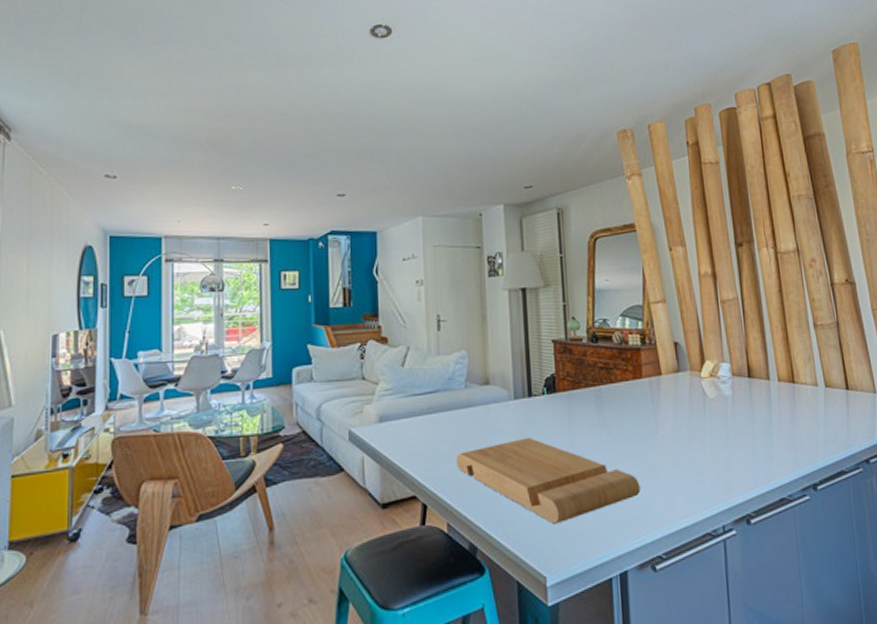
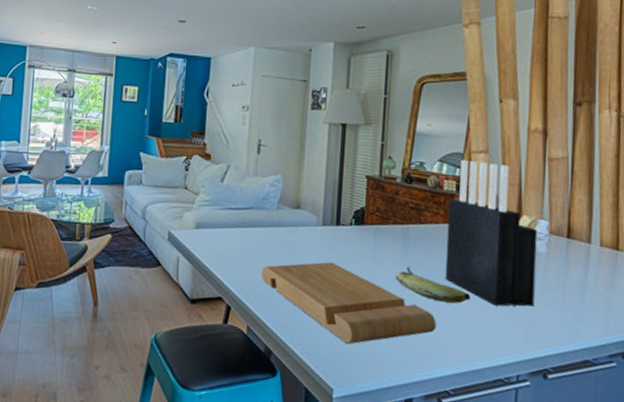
fruit: none [594,430,669,462] -> present [395,266,470,304]
knife block: none [635,311,728,457] -> present [444,159,538,307]

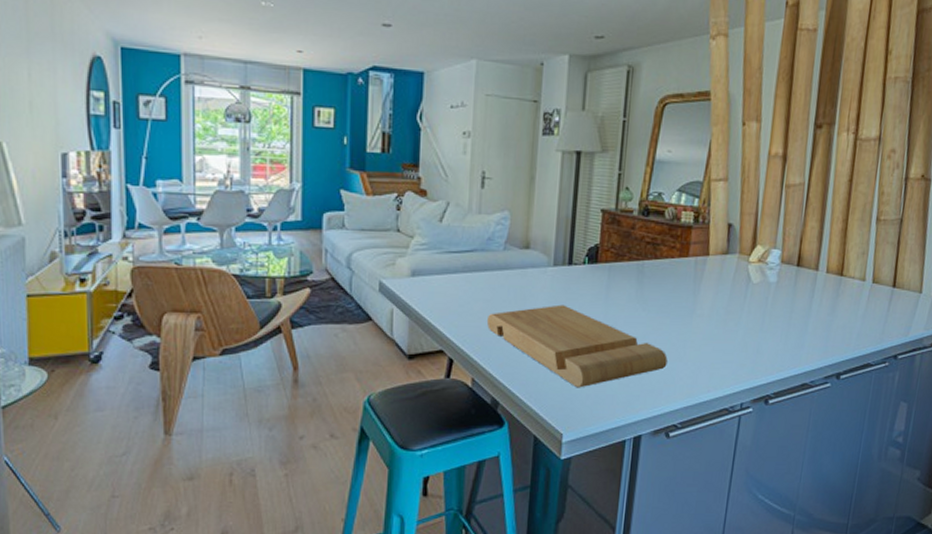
fruit: present [395,266,470,304] -> none [628,304,702,339]
knife block: present [444,159,538,307] -> none [677,188,770,338]

